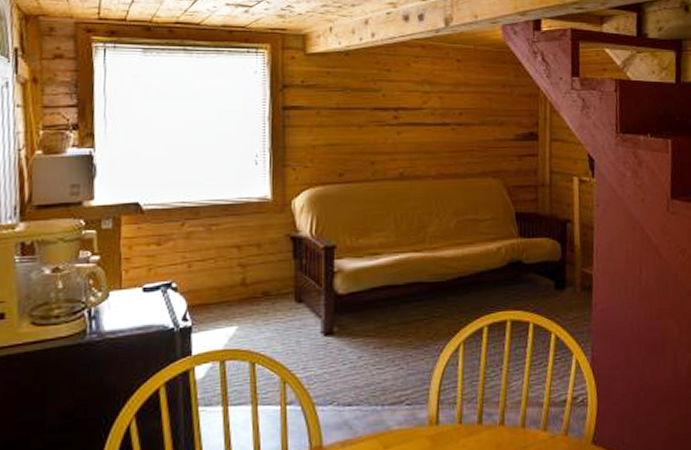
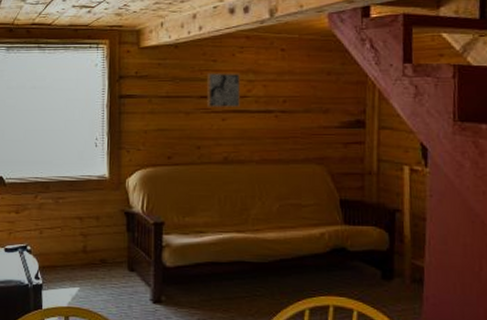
wall art: none [381,83,417,120] -> present [207,73,241,107]

